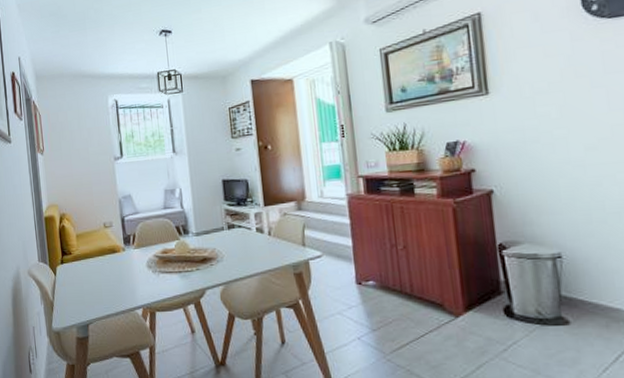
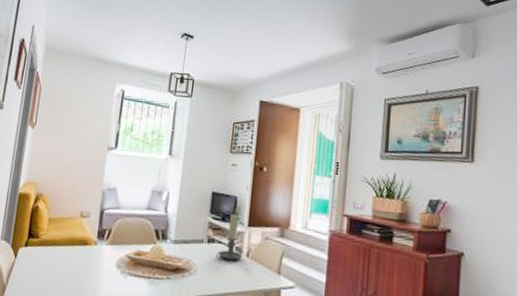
candle holder: none [238,197,265,243] -> present [215,214,243,261]

